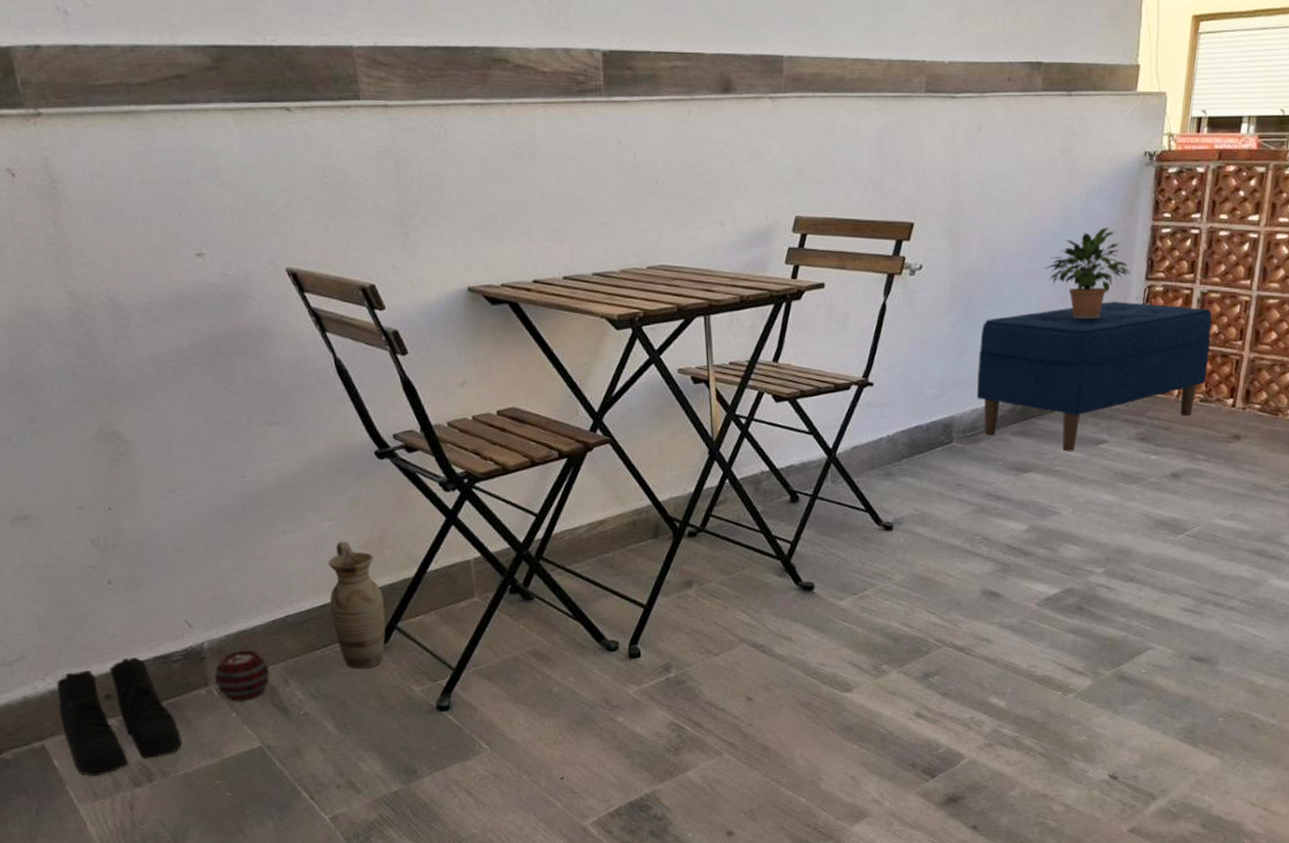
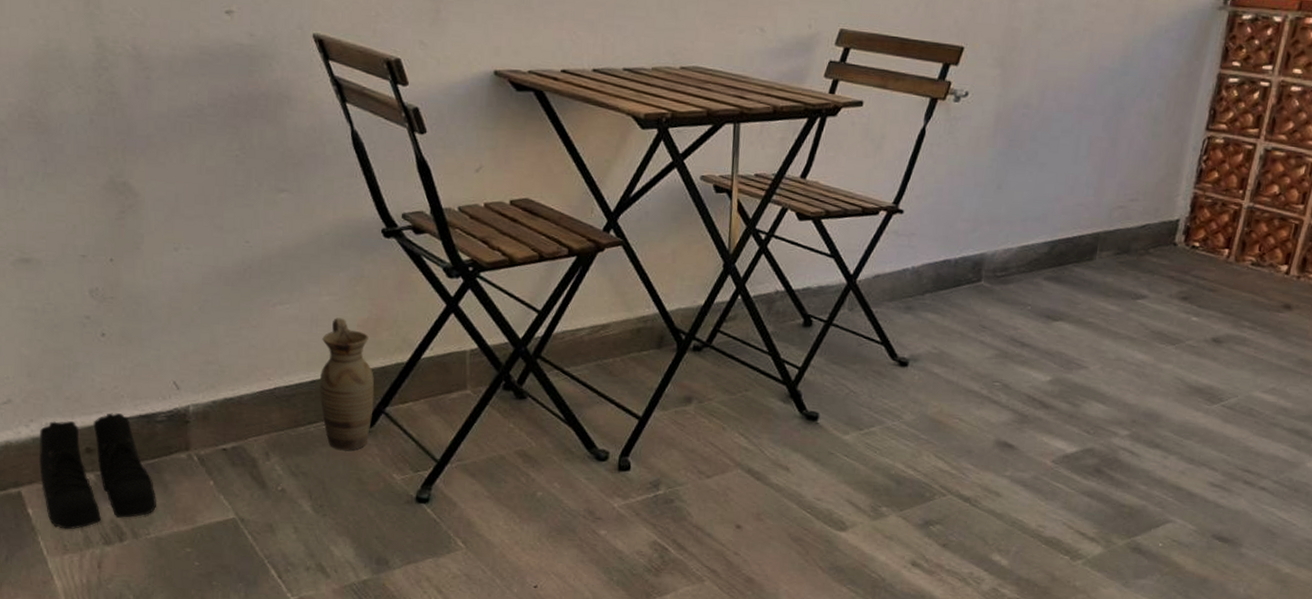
decorative ball: present [215,650,270,702] -> none [196,417,252,470]
bench: present [976,301,1212,452] -> none [1011,149,1274,304]
potted plant: present [1044,227,1131,319] -> none [1098,70,1190,166]

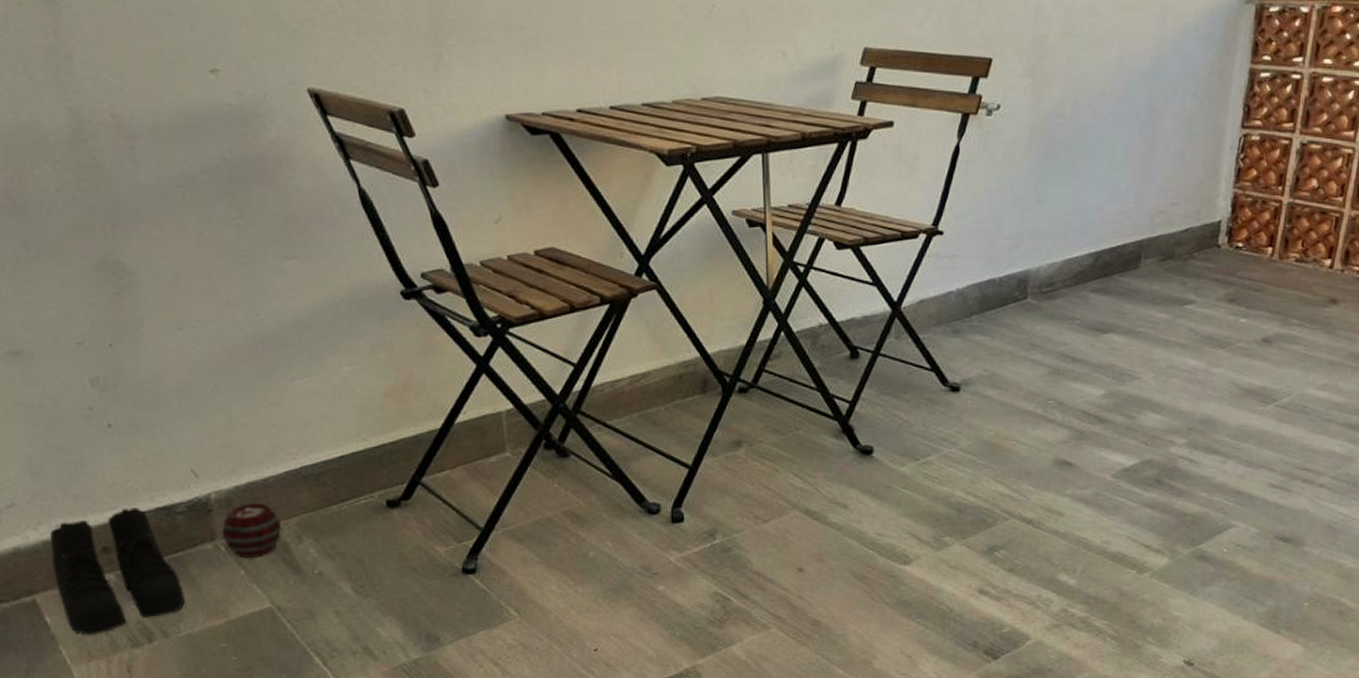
decorative ball: none [196,417,252,470] -> present [222,502,282,559]
ceramic jug: present [319,317,375,450] -> none [347,388,409,526]

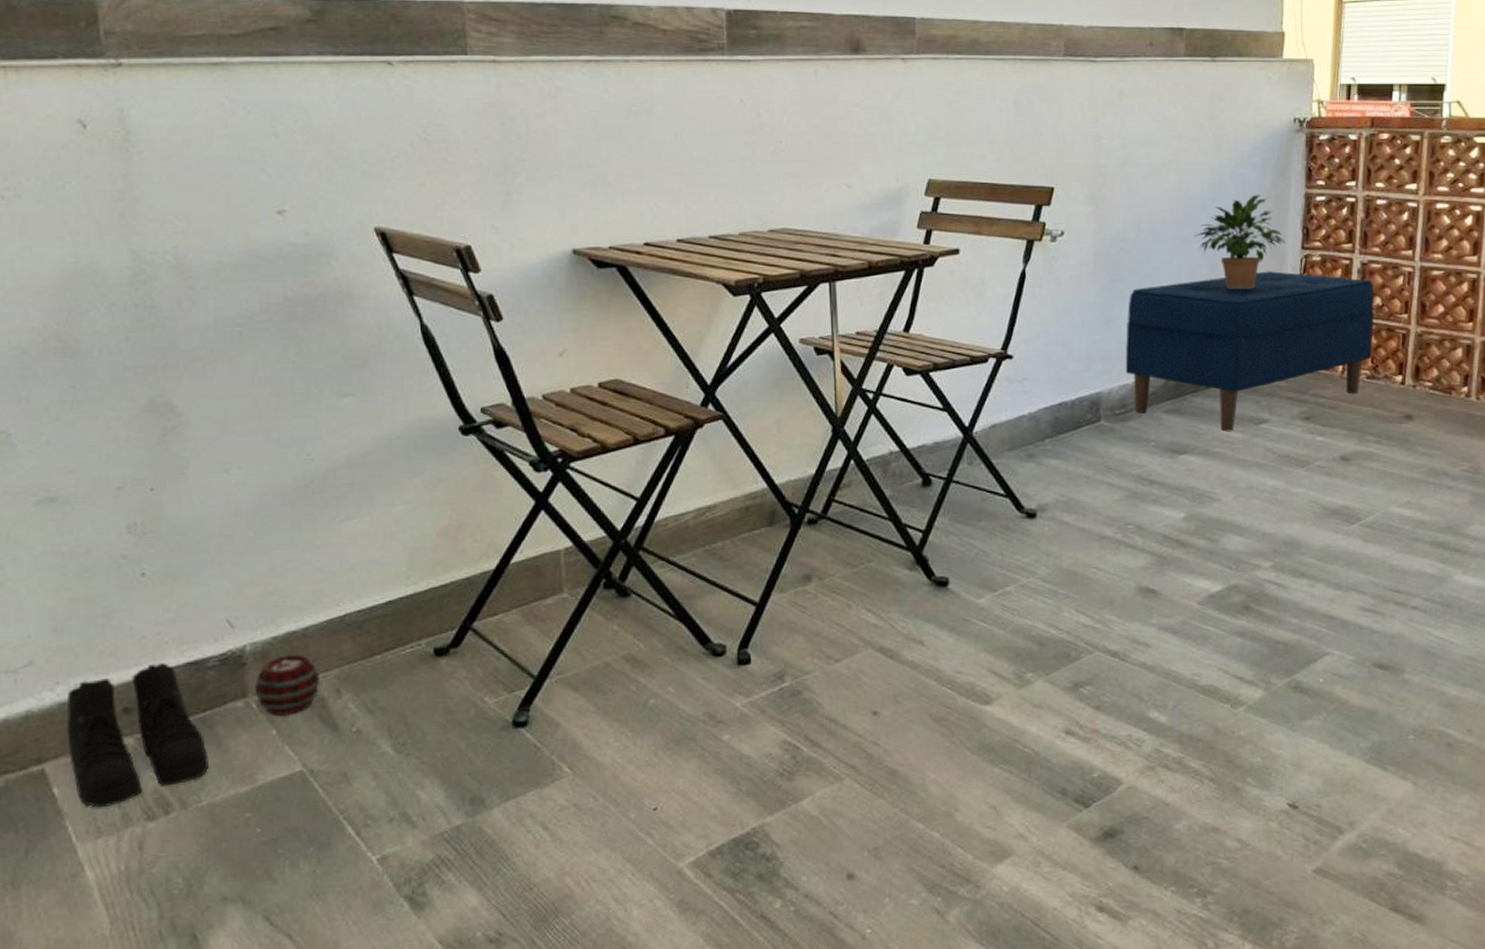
bench: none [1054,150,1311,312] -> present [1125,271,1374,432]
potted plant: none [1132,69,1225,168] -> present [1194,194,1285,289]

